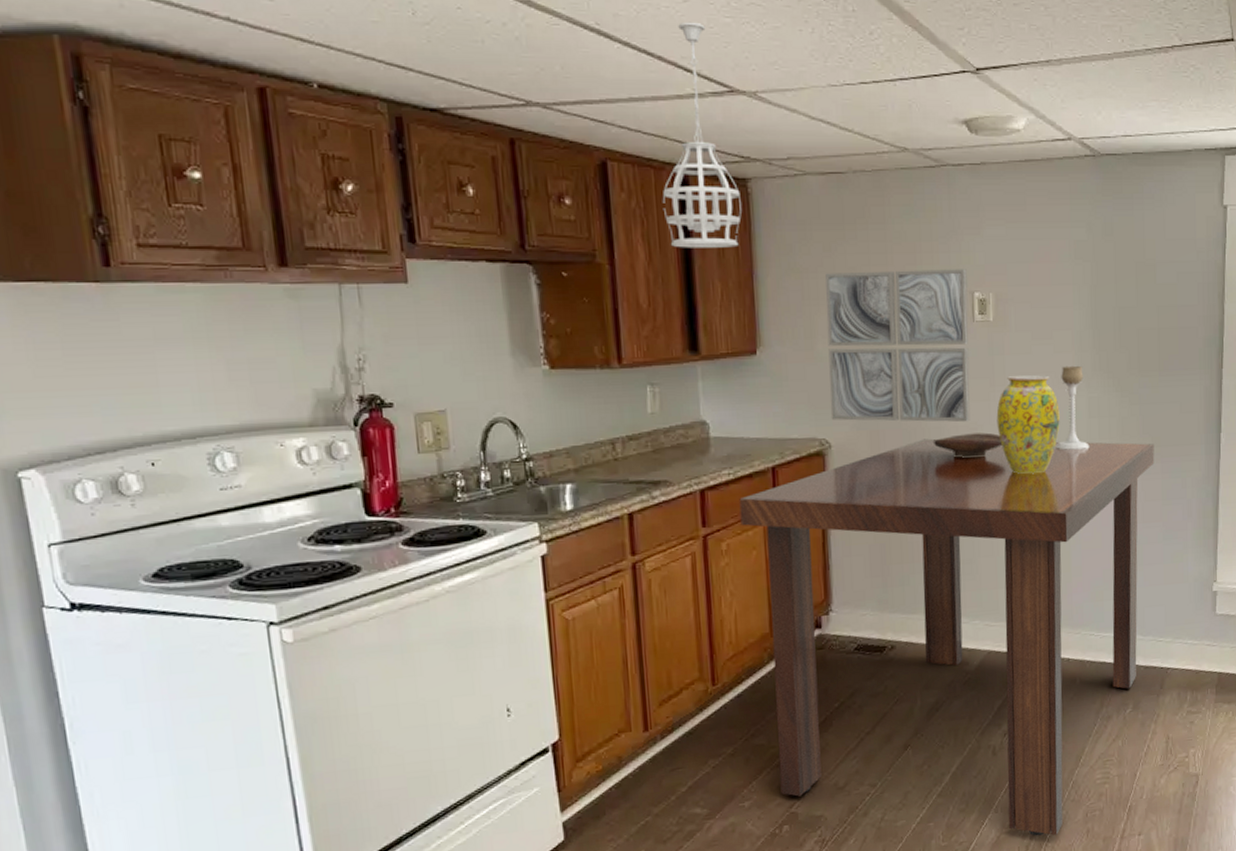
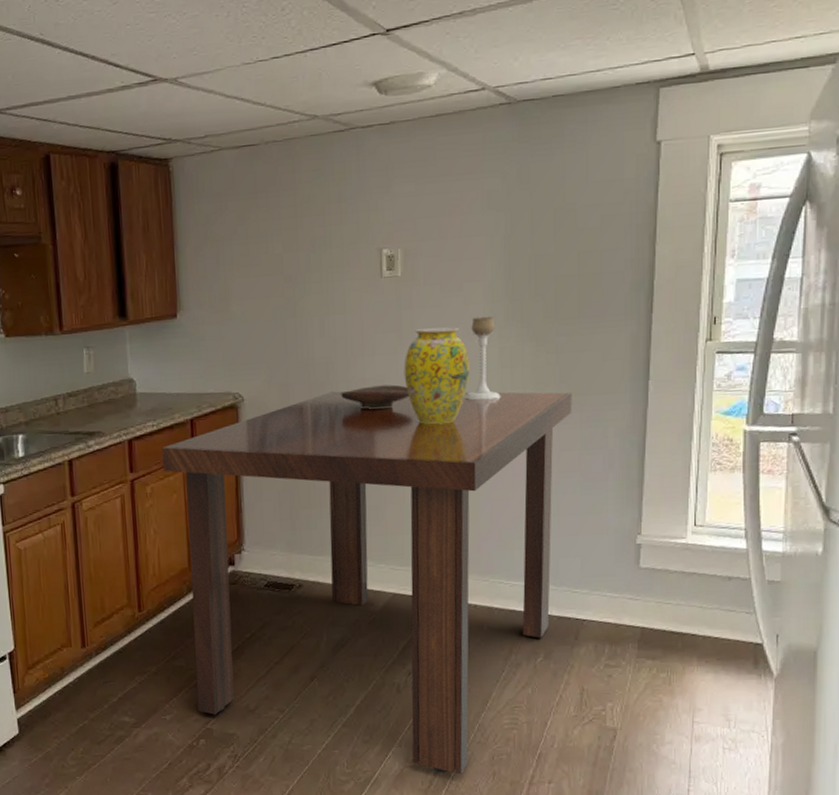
pendant light: present [663,21,742,248] -> none [96,21,164,226]
wall art: present [825,269,970,422] -> none [239,227,377,376]

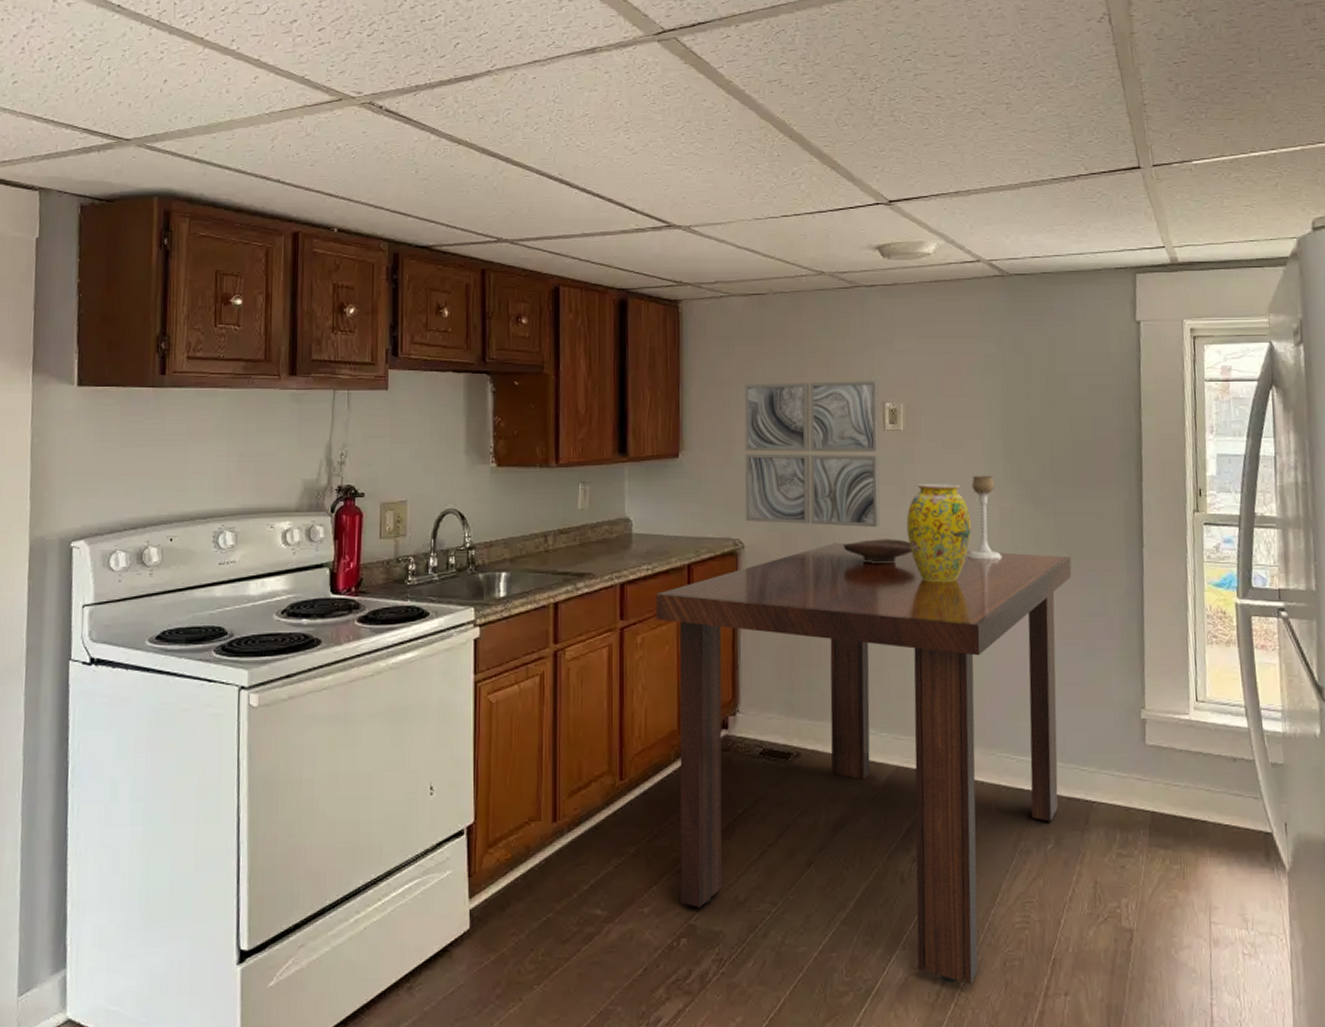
wall art: none [239,227,377,376] -> present [744,381,880,528]

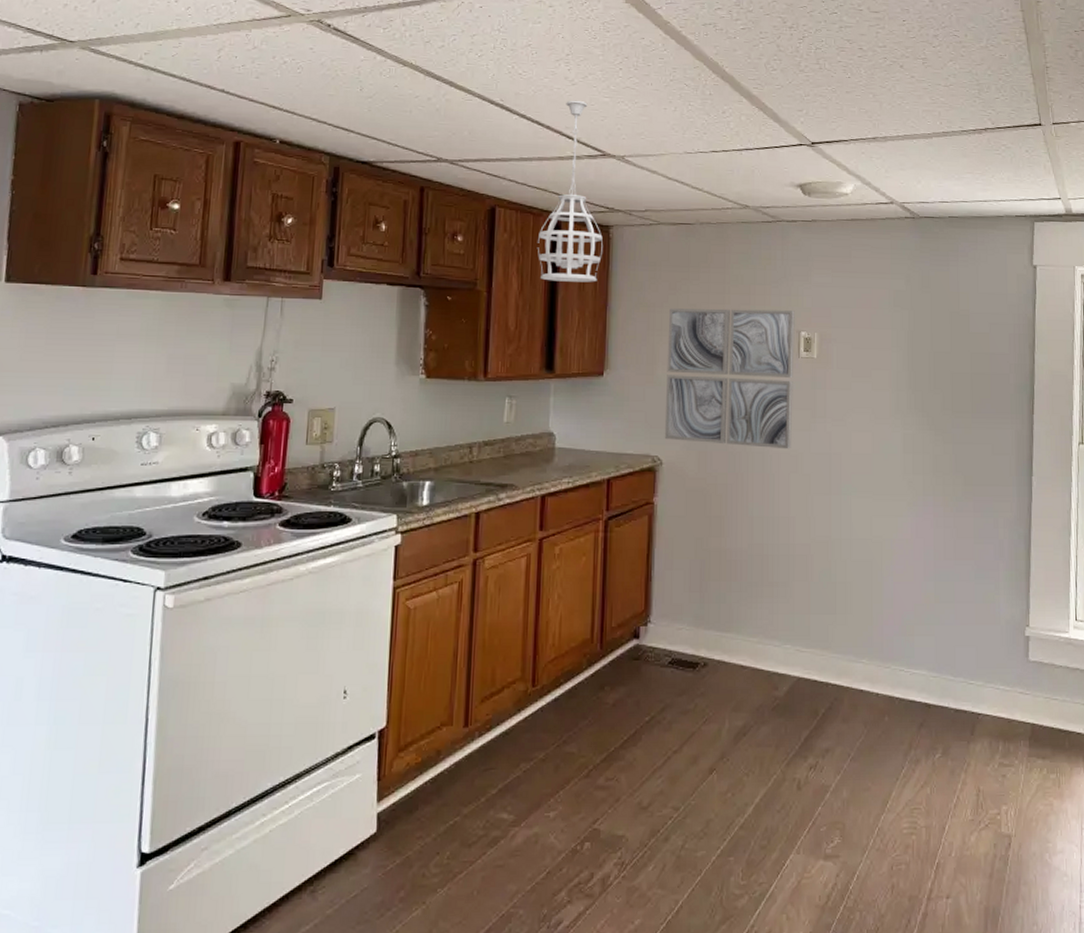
pendant light: none [605,170,672,361] -> present [538,100,603,283]
dining table: present [655,542,1072,985] -> none [574,462,967,888]
decorative bowl: present [842,539,913,564] -> none [755,460,821,484]
vase: present [906,483,971,583] -> none [816,409,876,504]
candle holder: present [967,475,1002,560] -> none [871,403,904,483]

